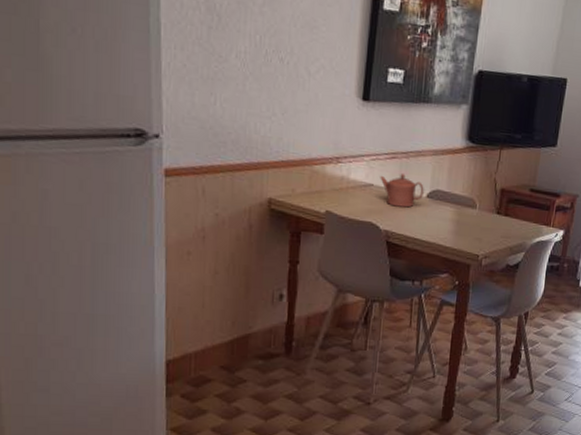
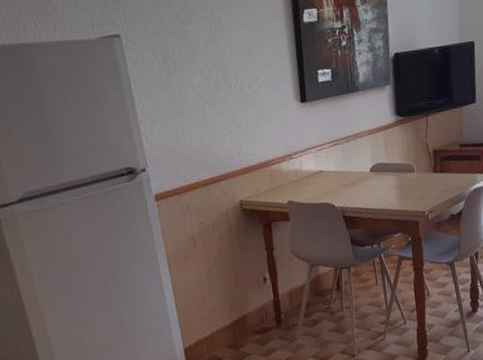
teapot: present [380,172,424,208] -> none [327,155,367,186]

